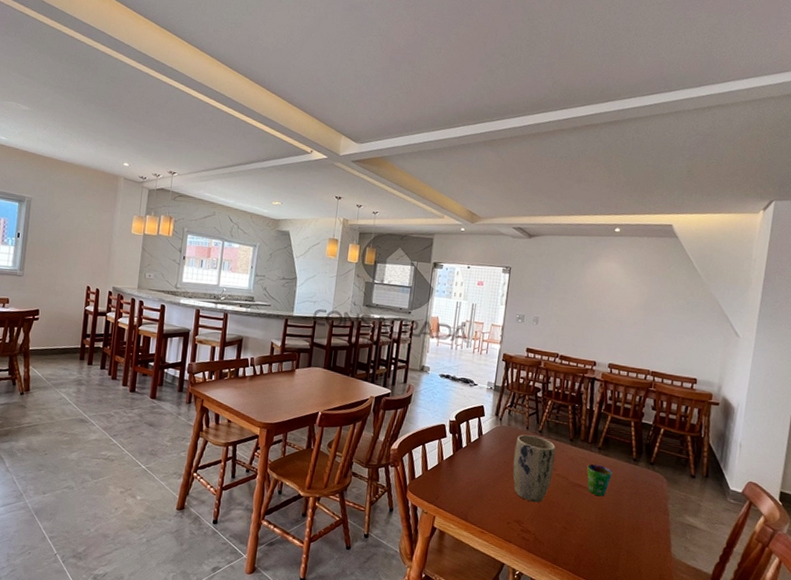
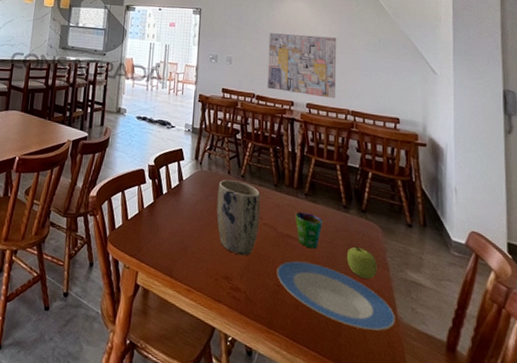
plate: none [565,507,669,566] -> present [276,261,395,331]
wall art: none [571,293,646,360] -> present [267,33,337,99]
fruit: none [630,493,659,522] -> present [346,245,377,279]

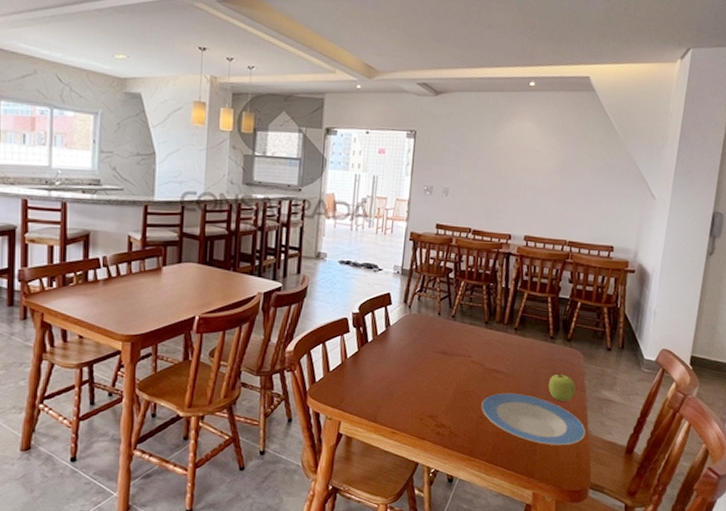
plant pot: present [216,179,261,256] -> none [424,321,471,394]
wall art: present [267,33,337,99] -> none [485,158,563,230]
cup: present [295,211,323,249] -> none [503,346,529,380]

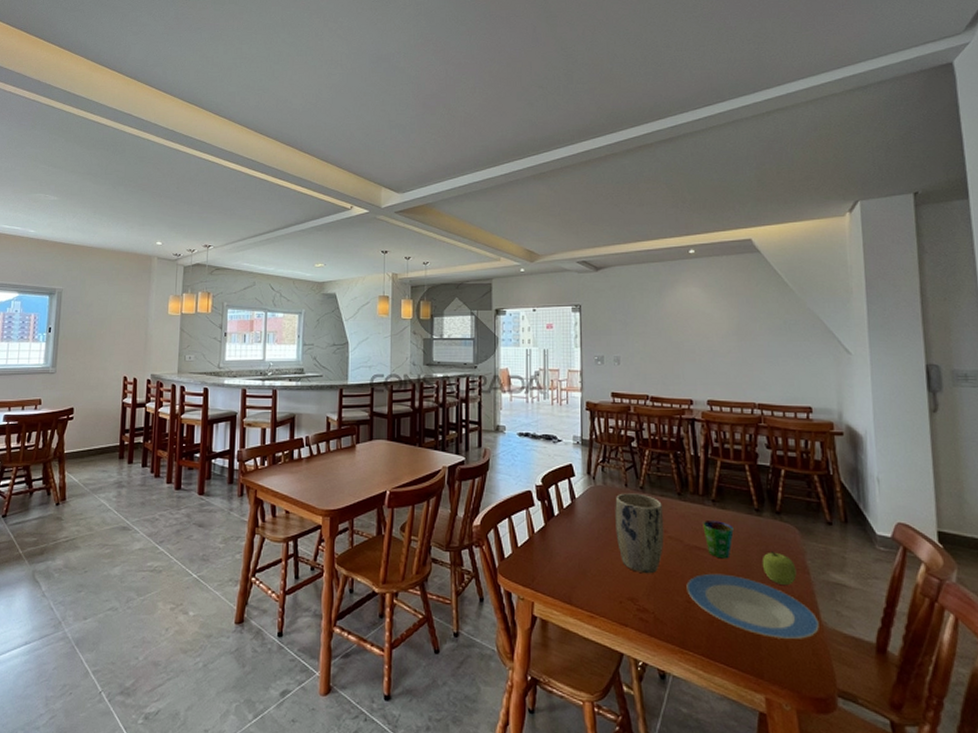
plant pot: none [424,321,471,394] -> present [615,493,664,574]
cup: none [503,346,529,380] -> present [703,519,734,559]

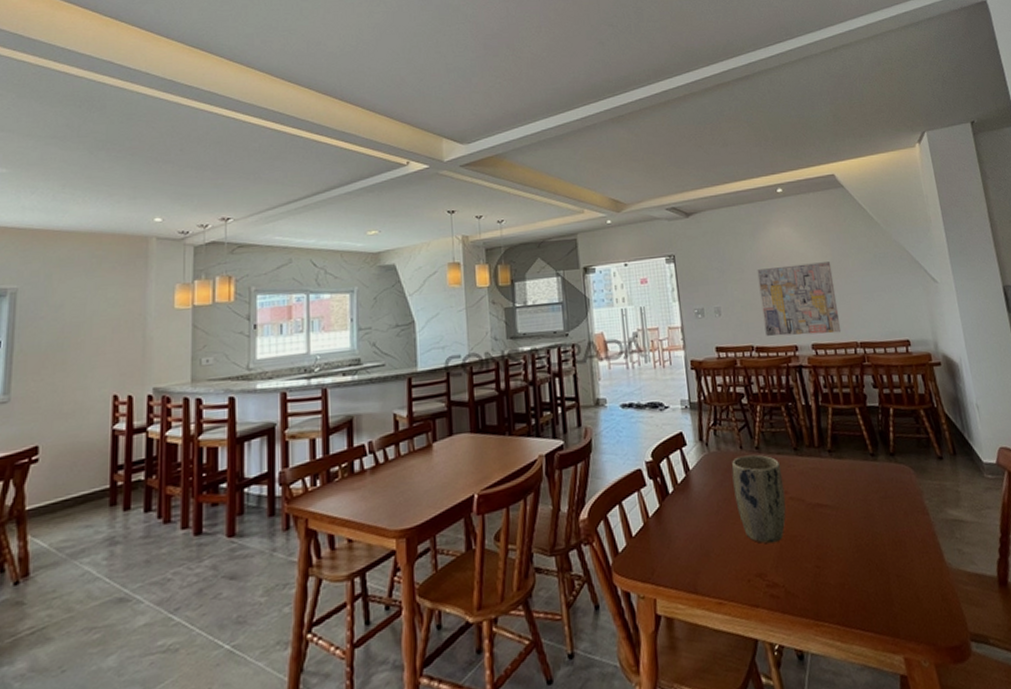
wall art: none [660,324,740,392] -> present [757,261,842,337]
plate: present [686,573,819,640] -> none [813,529,945,590]
cup: present [703,519,734,559] -> none [822,471,853,514]
fruit: present [762,550,797,585] -> none [883,495,918,531]

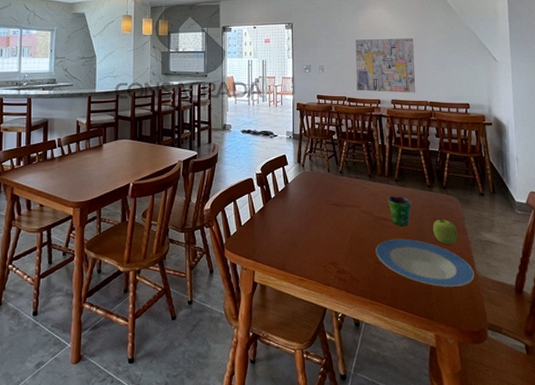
plant pot: present [731,454,786,544] -> none [320,177,359,242]
plate: none [813,529,945,590] -> present [375,238,475,288]
cup: none [822,471,853,514] -> present [388,195,411,227]
fruit: none [883,495,918,531] -> present [432,218,458,244]

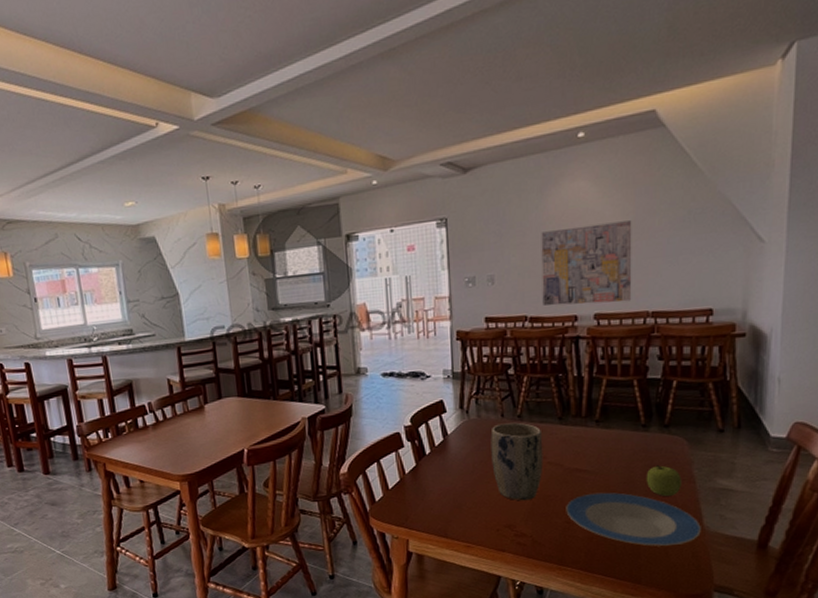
plant pot: none [320,177,359,242] -> present [490,422,544,501]
cup: present [388,195,411,227] -> none [585,440,618,478]

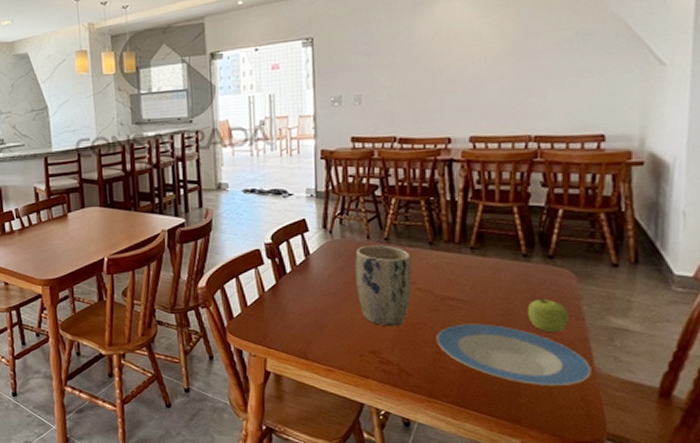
wall art: present [541,220,632,306] -> none [412,41,513,127]

